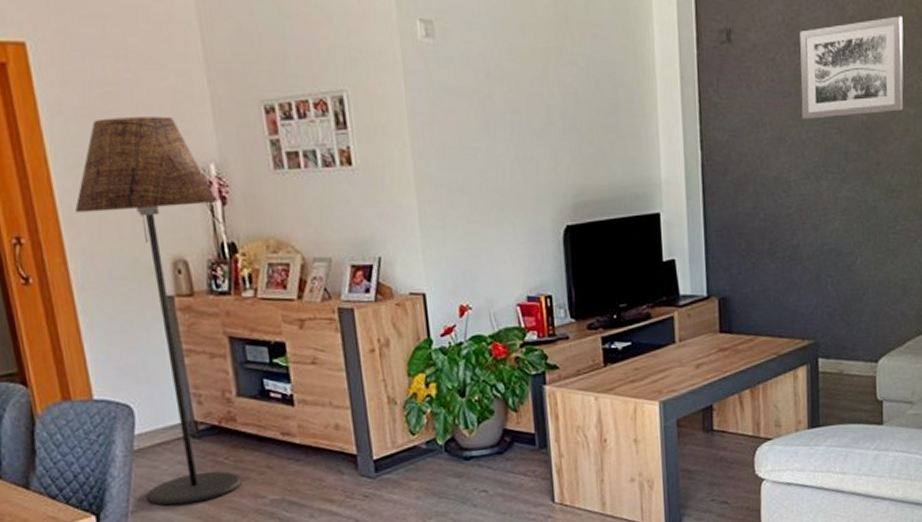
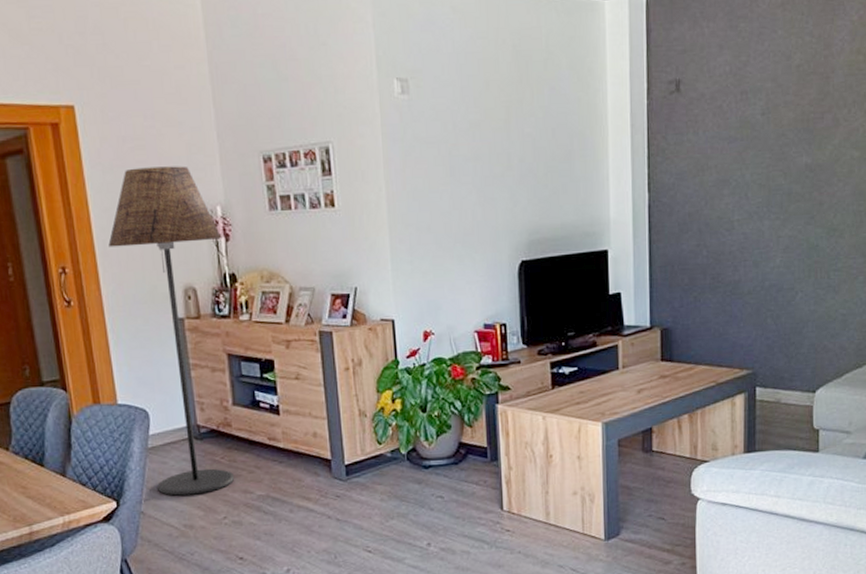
wall art: present [800,16,904,120] -> none [746,63,850,163]

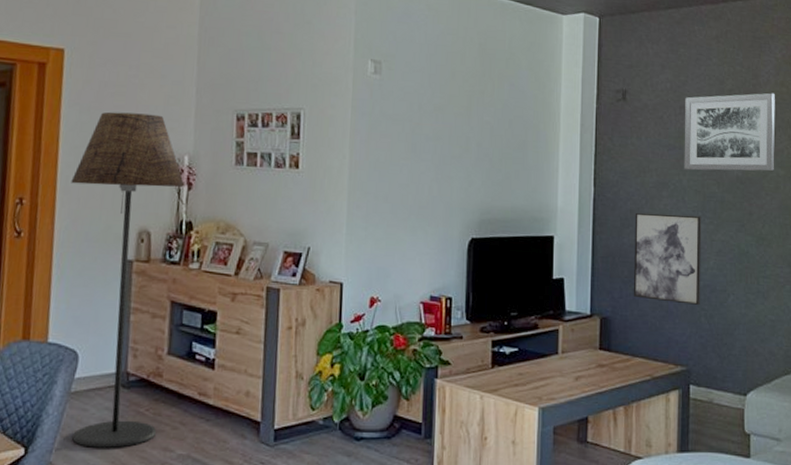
wall art: none [693,212,767,307] -> present [634,212,702,306]
wall art: none [746,63,850,163] -> present [684,93,775,171]

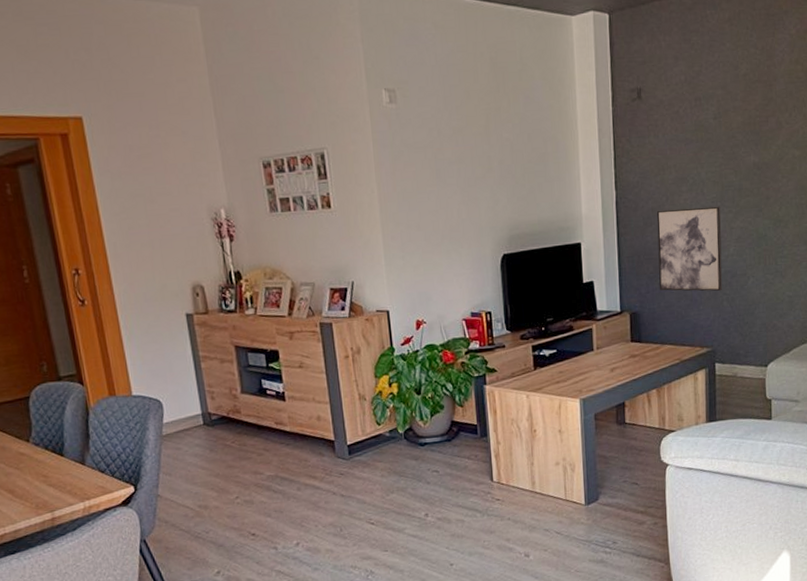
floor lamp: present [71,112,185,448] -> none [119,172,244,479]
wall art: present [684,93,775,171] -> none [700,72,791,163]

